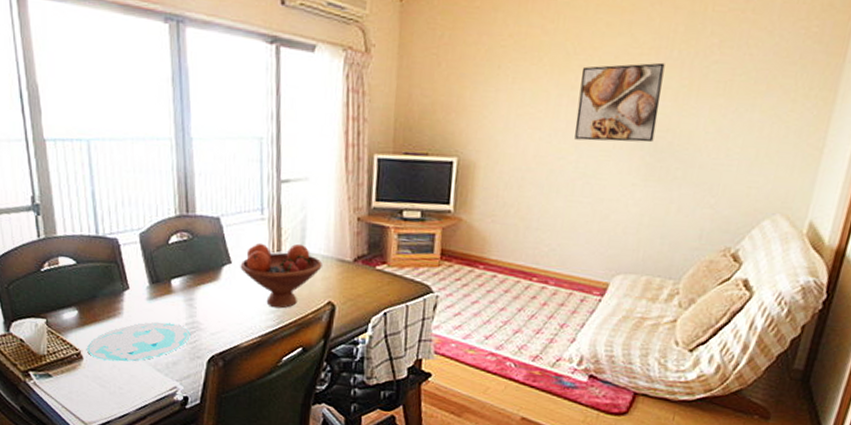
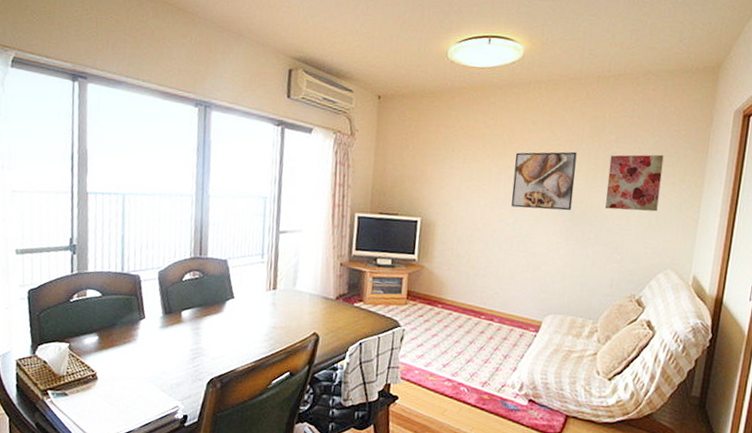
plate: present [87,321,191,362] -> none [102,347,195,383]
fruit bowl: present [240,243,322,309] -> none [241,282,310,338]
wall art: none [699,61,785,140] -> present [605,154,664,212]

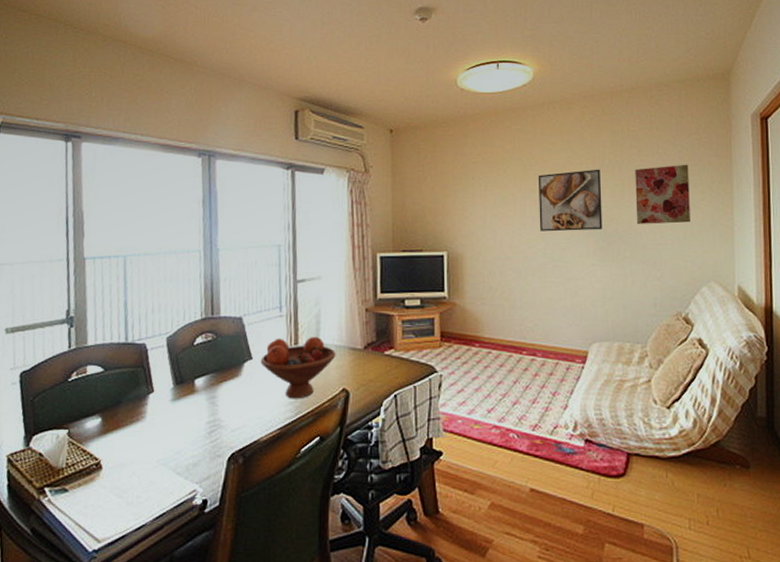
fruit bowl: none [241,282,310,338] -> present [260,336,336,399]

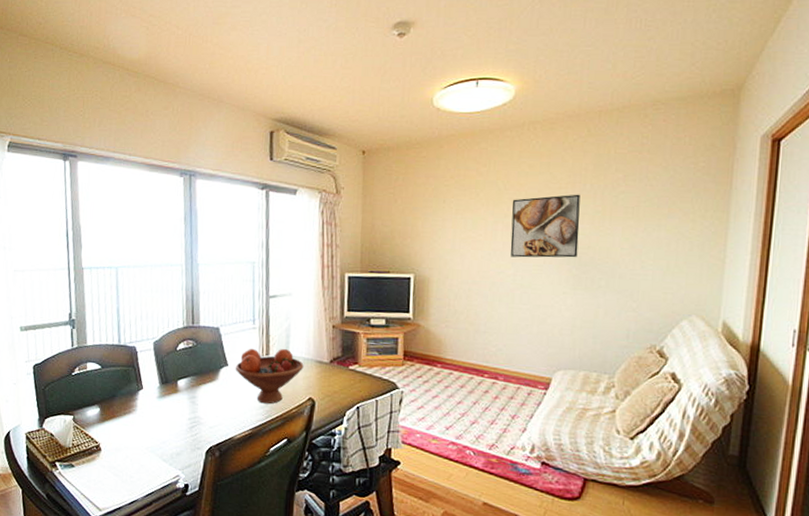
wall art: present [635,164,690,224] -> none [615,190,681,254]

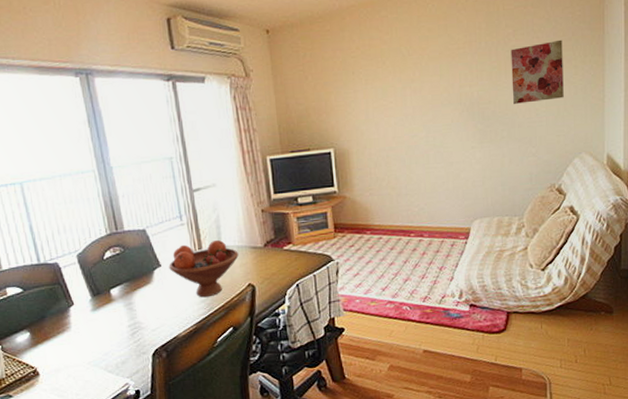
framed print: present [510,194,581,258] -> none [416,52,481,120]
wall art: none [615,190,681,254] -> present [511,39,564,104]

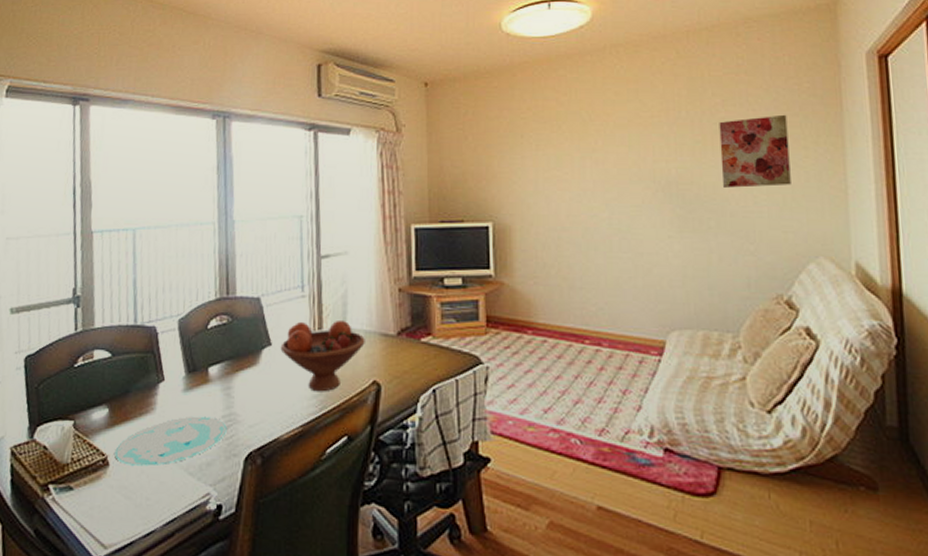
plate: none [42,327,134,373] -> present [115,416,227,467]

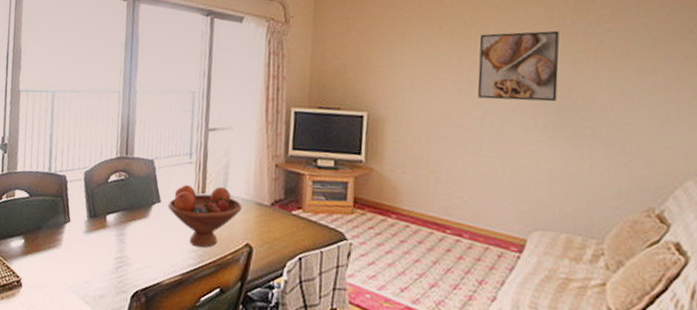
plate: present [115,416,227,467] -> none [27,254,119,292]
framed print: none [599,122,680,198] -> present [477,30,559,102]
wall art: present [719,114,791,188] -> none [602,29,680,101]

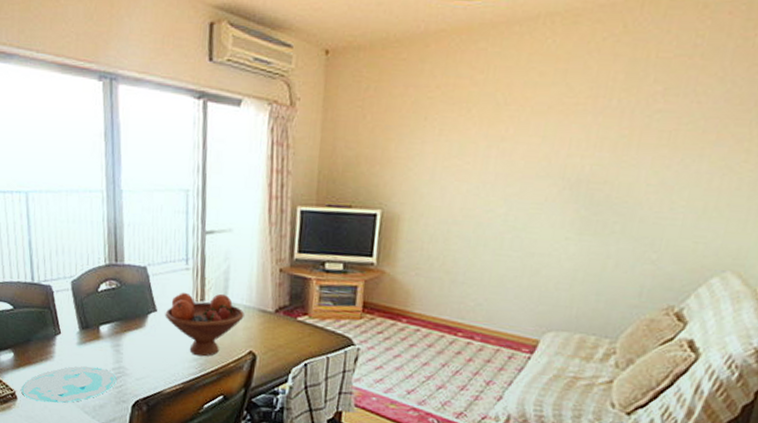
plate: none [27,254,119,292] -> present [21,366,117,403]
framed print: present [477,30,559,102] -> none [504,112,603,195]

